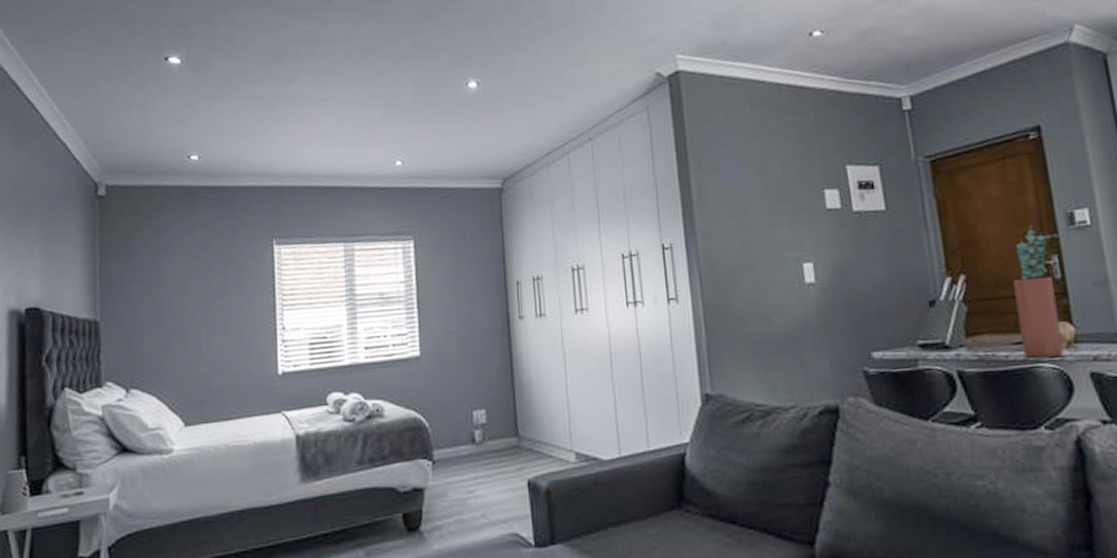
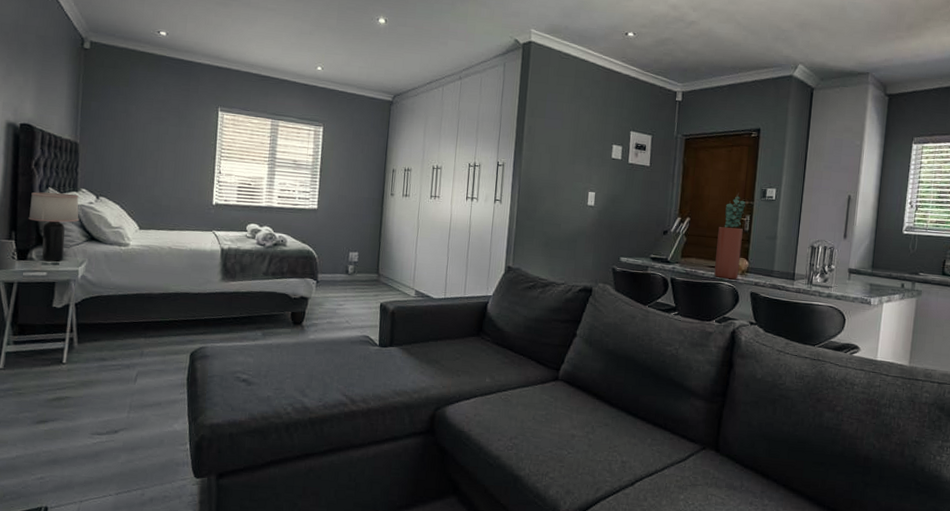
table lamp: none [41,391,107,493] -> present [28,192,80,262]

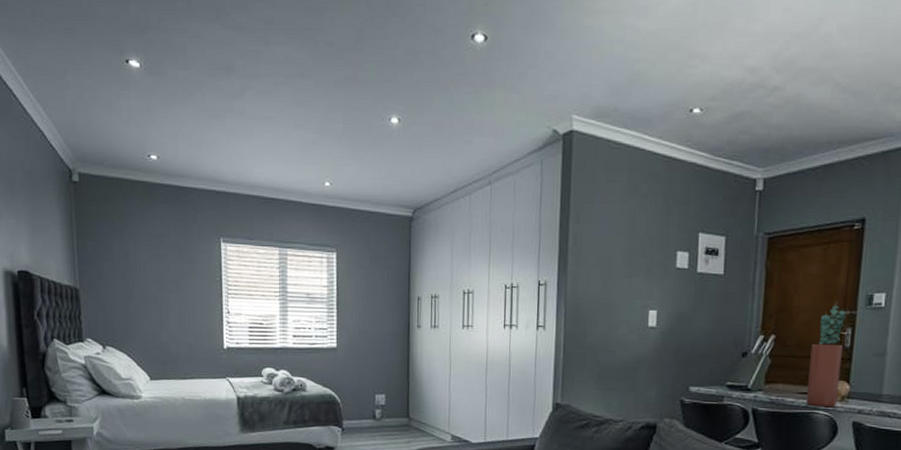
table lamp: present [28,192,80,262] -> none [37,344,89,419]

